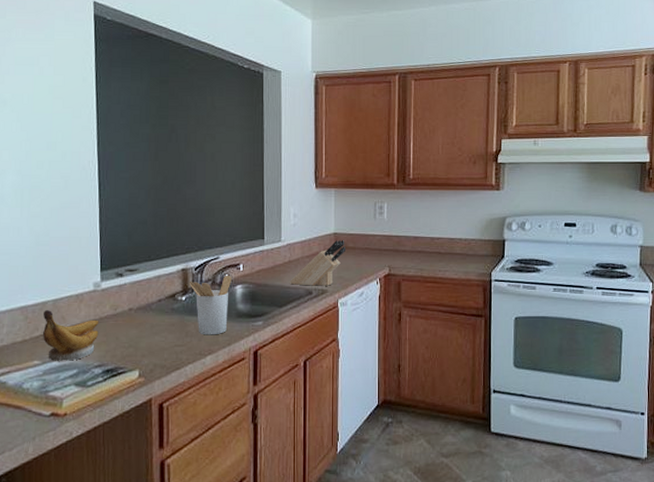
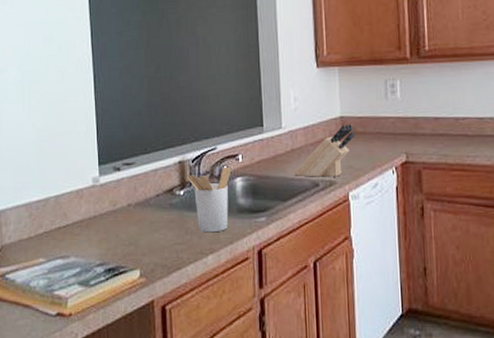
banana: present [43,310,99,361] -> none [47,207,99,259]

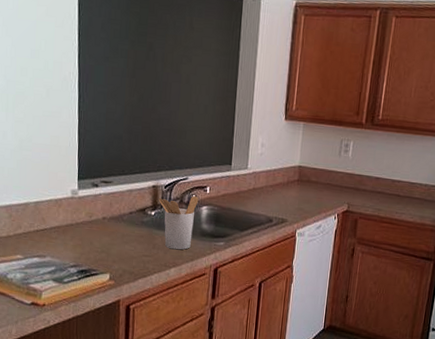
knife block: present [292,125,355,177] -> none [252,173,309,216]

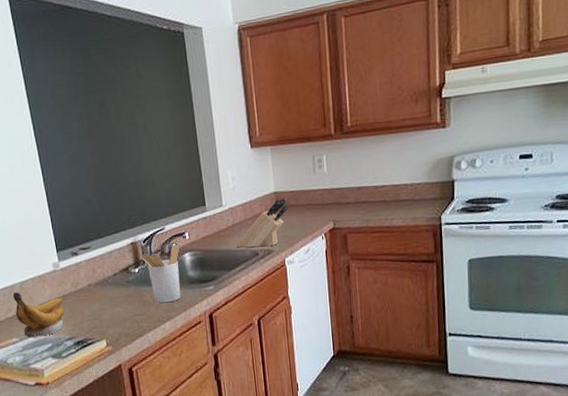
banana: none [25,211,76,259] -> present [13,292,65,338]
knife block: none [252,173,309,216] -> present [235,198,289,248]

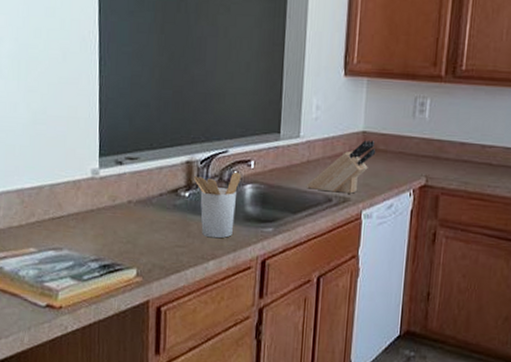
banana: present [13,292,65,338] -> none [39,195,97,252]

